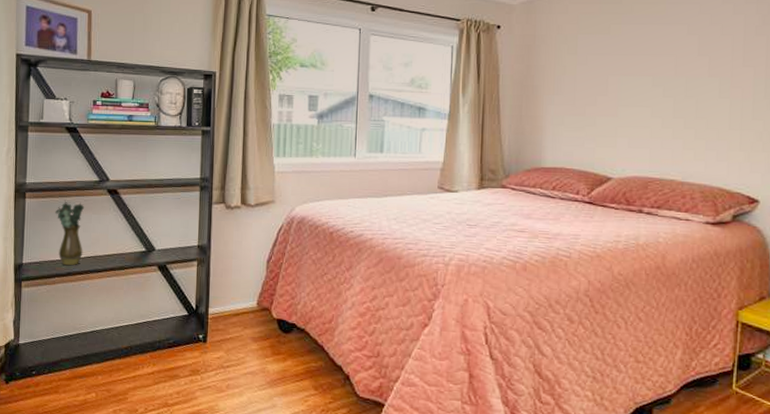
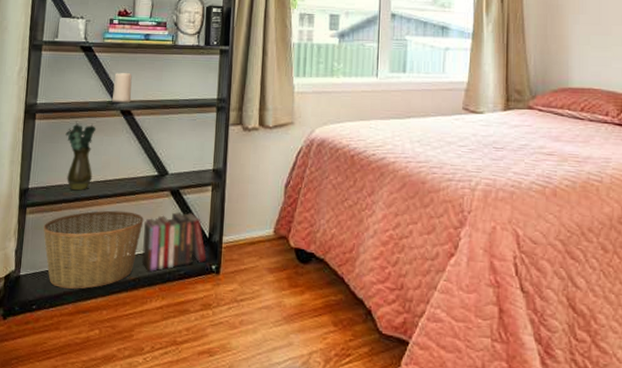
basket: none [39,284,134,357] -> present [43,210,144,289]
candle: none [98,153,117,182] -> present [111,73,132,103]
books: none [133,285,193,340] -> present [142,212,206,272]

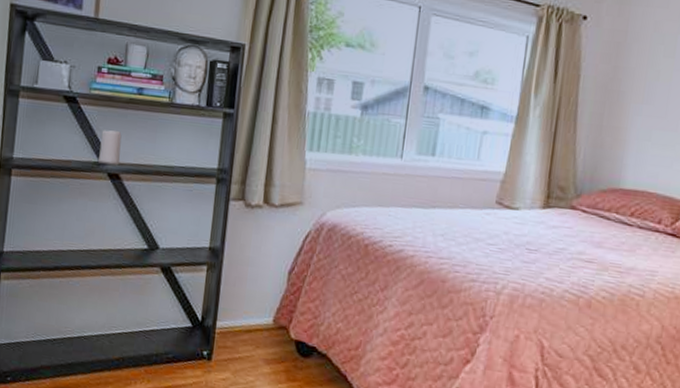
basket: present [43,210,144,289] -> none [19,282,131,365]
vase: present [65,121,97,191] -> none [44,181,80,259]
books: present [142,212,206,272] -> none [127,291,198,352]

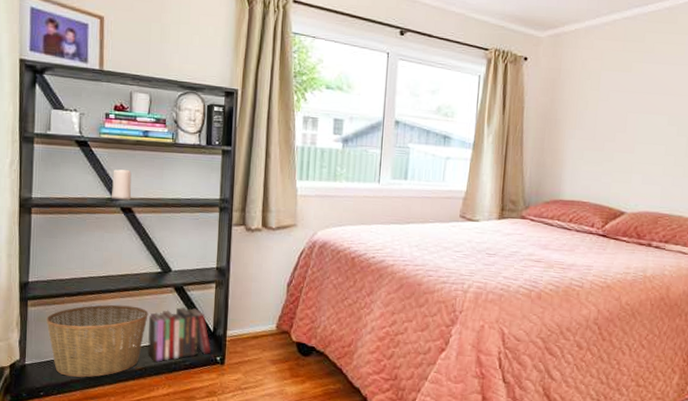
basket: none [19,282,131,365] -> present [46,304,148,378]
books: none [127,291,198,352] -> present [148,307,211,362]

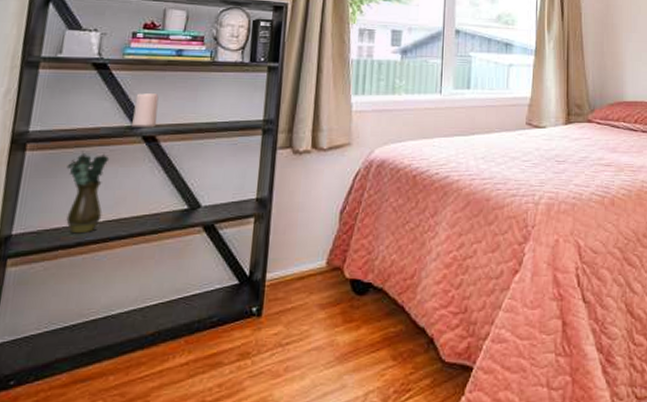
basket: present [46,304,148,378] -> none [29,254,168,354]
vase: none [64,216,97,285] -> present [66,150,110,234]
books: present [148,307,211,362] -> none [164,248,246,322]

